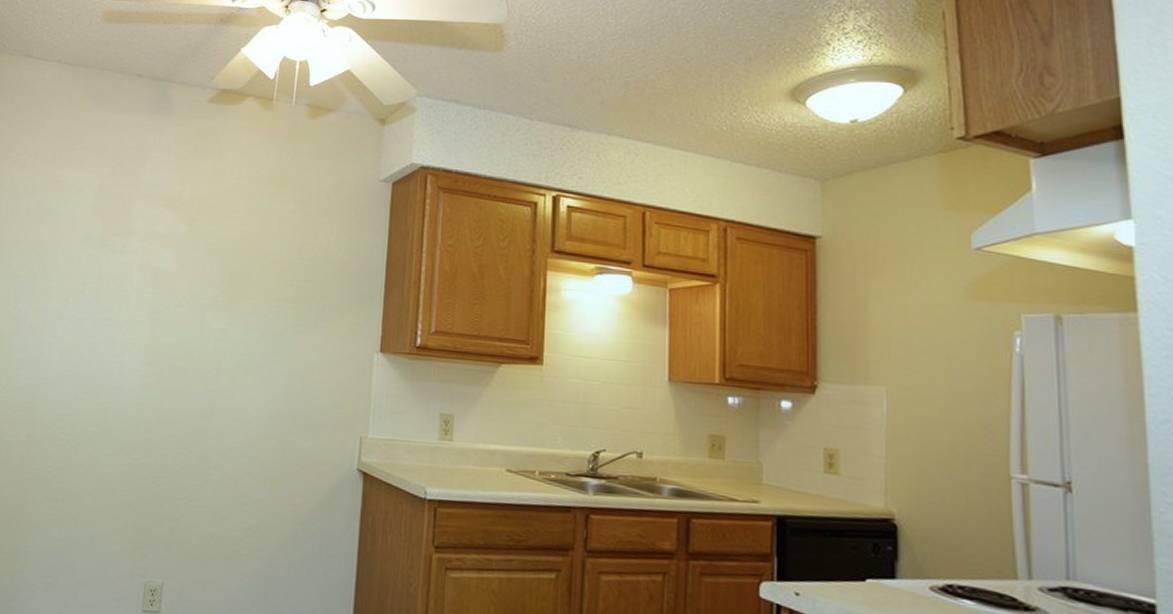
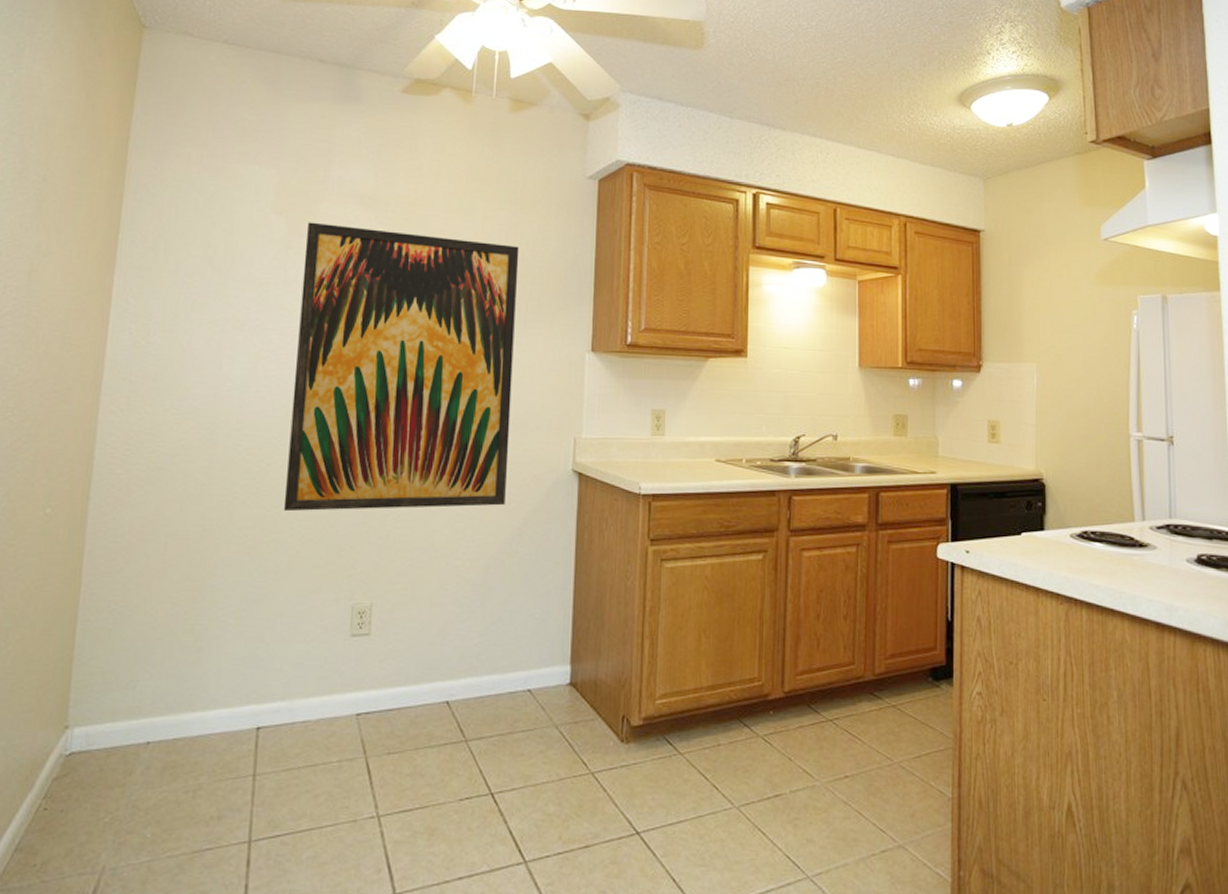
wall art: none [88,222,313,499] -> present [283,222,520,512]

